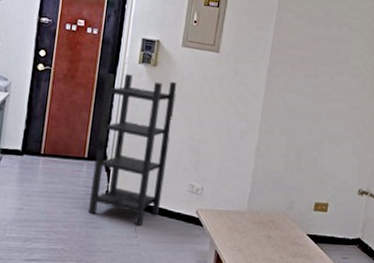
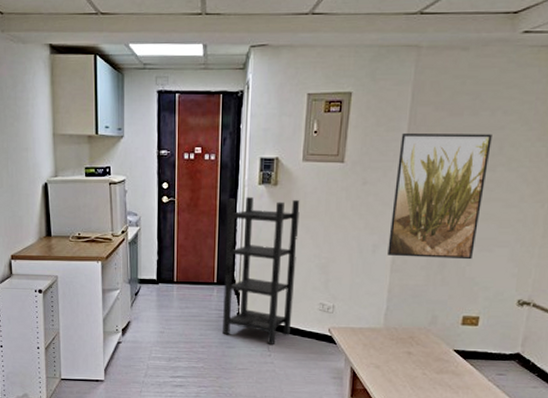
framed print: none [253,33,340,151] -> present [387,132,492,260]

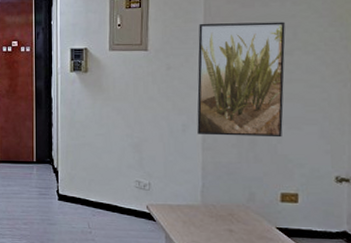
shelving unit: present [223,197,300,346] -> none [42,83,110,222]

